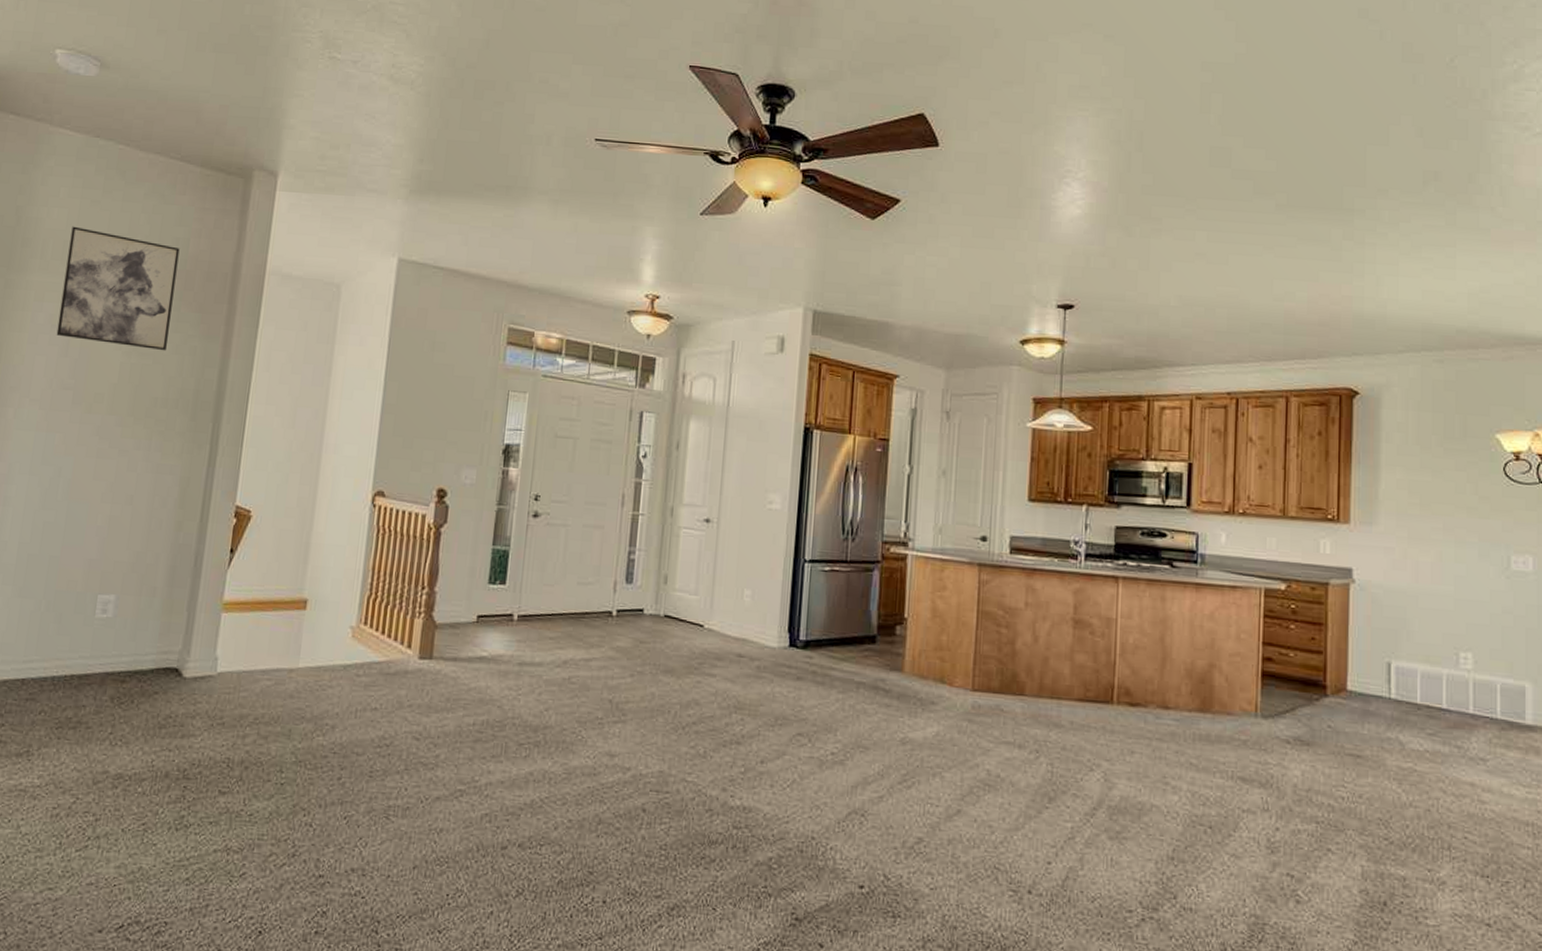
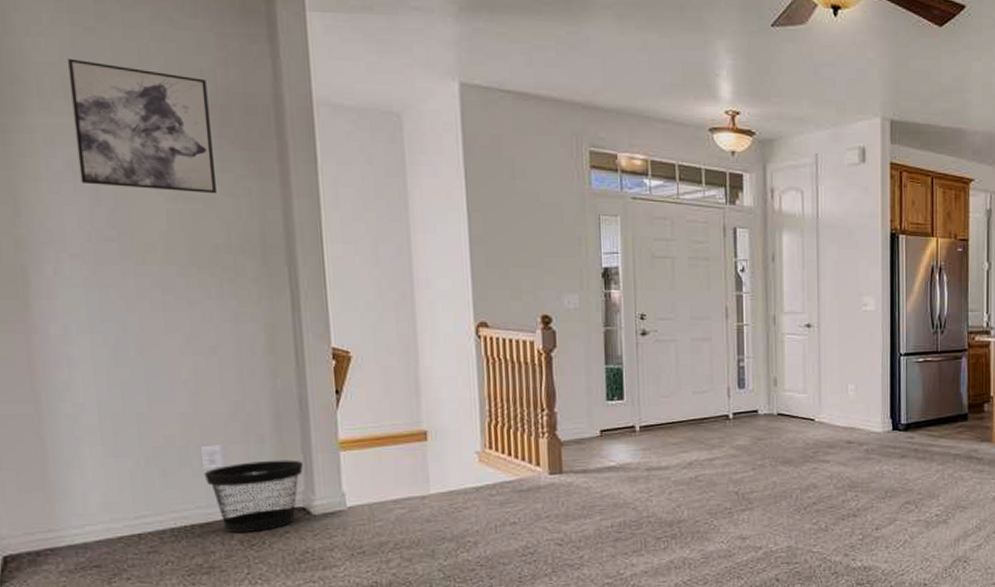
wastebasket: none [94,615,185,689] -> present [204,460,303,533]

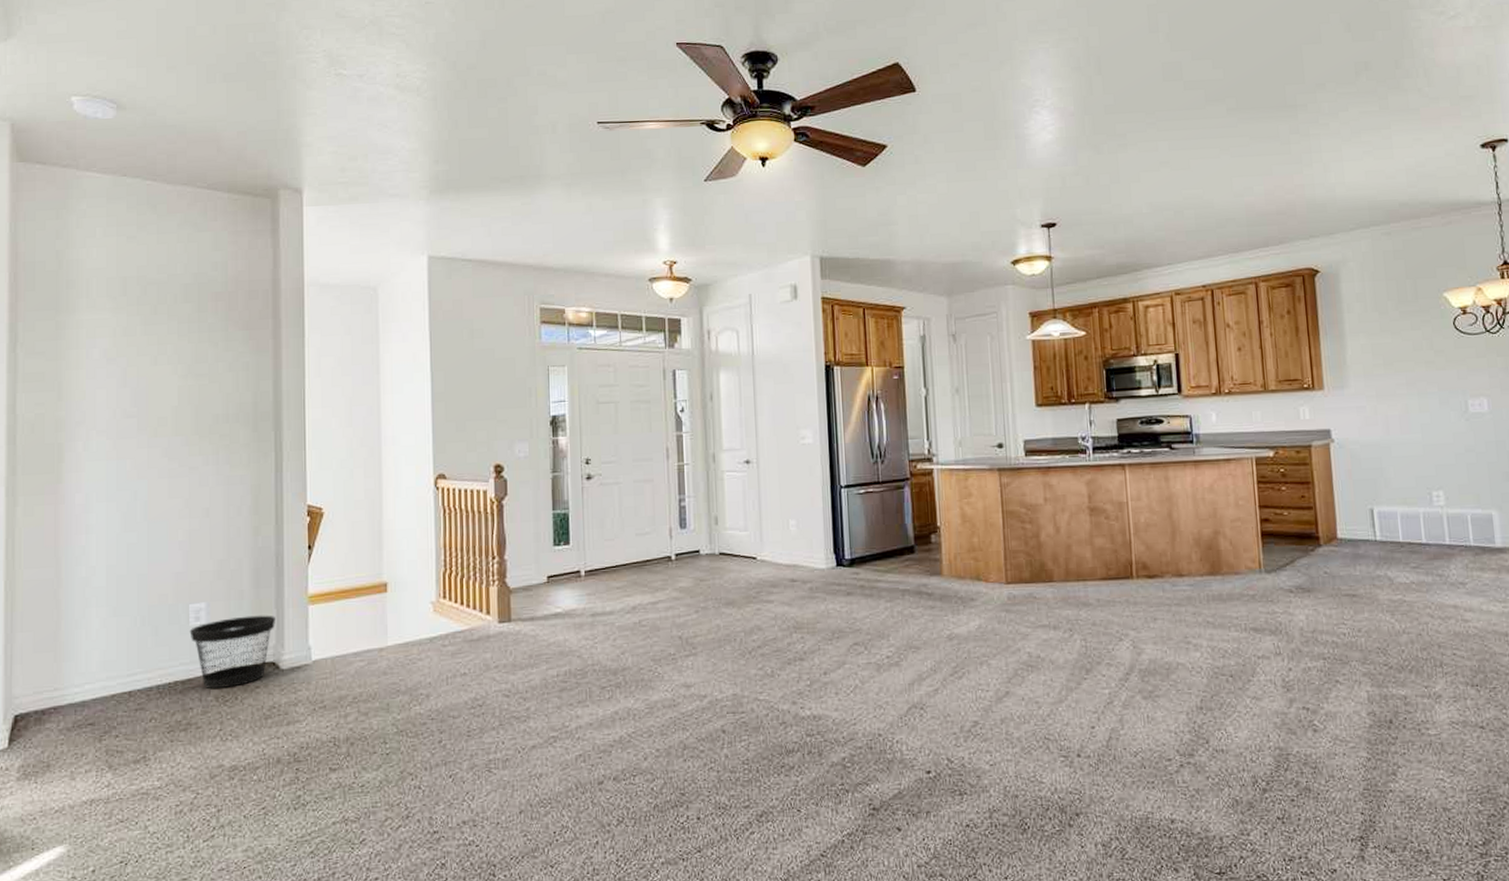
wall art: present [68,58,216,194] -> none [113,263,220,370]

